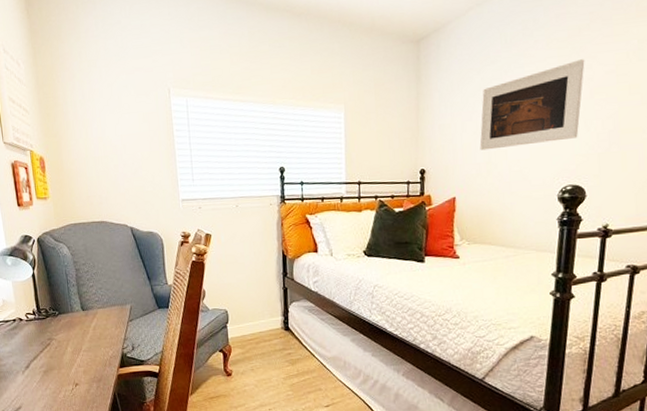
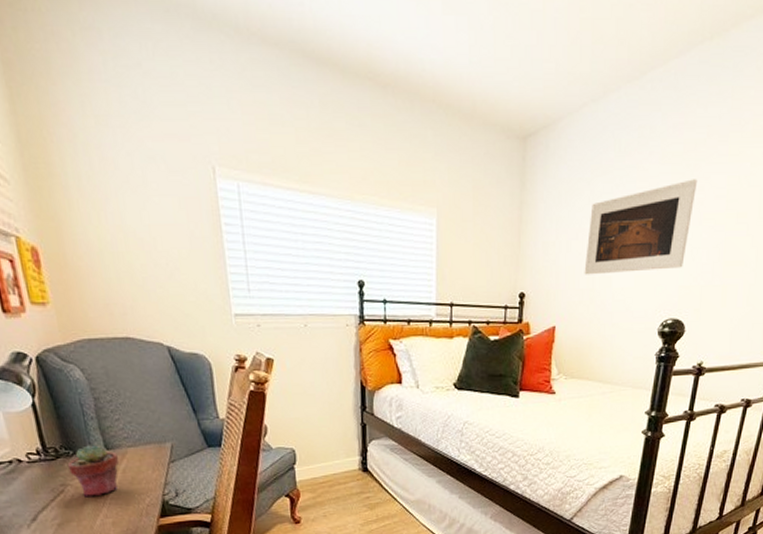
potted succulent: none [53,307,91,350] -> present [67,445,119,498]

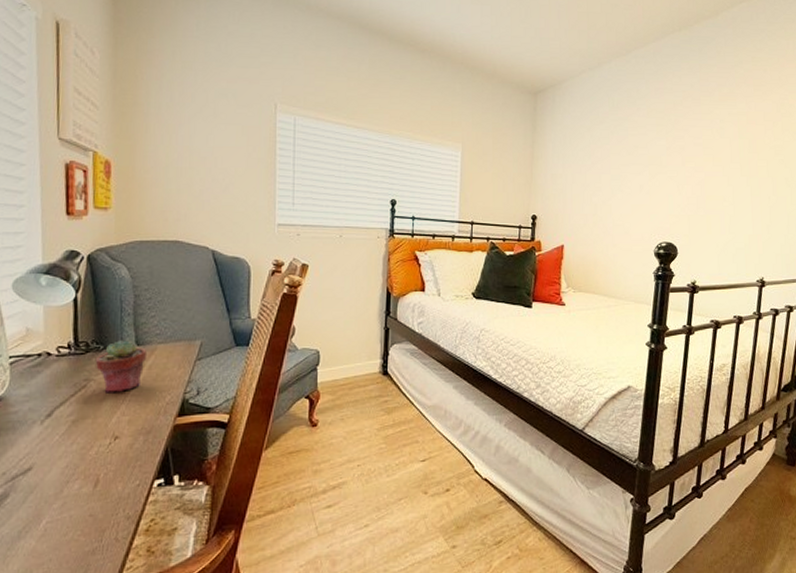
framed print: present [584,179,698,275] -> none [587,130,678,203]

